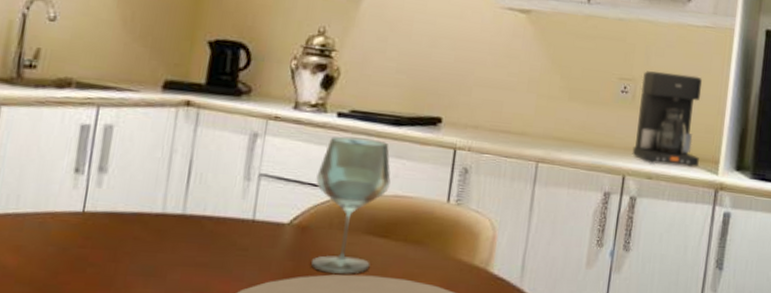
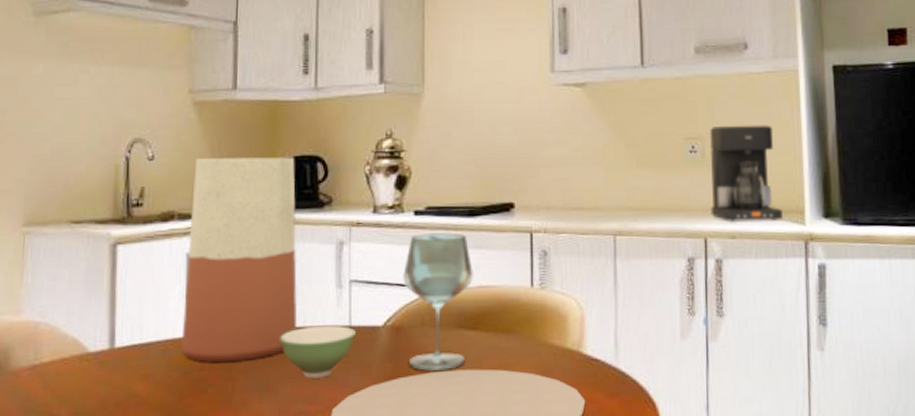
vase: none [61,27,216,243] -> present [181,156,298,363]
bowl: none [174,215,260,269] -> present [280,325,357,379]

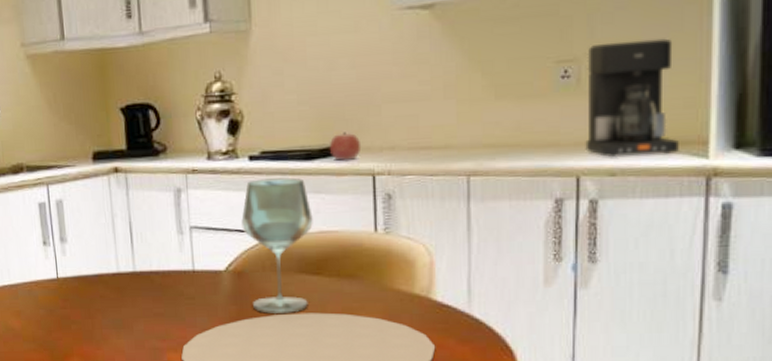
vase: present [181,156,298,363] -> none [35,106,145,302]
bowl: present [280,325,357,379] -> none [129,269,201,318]
fruit: none [491,191,521,219] -> present [328,132,362,162]

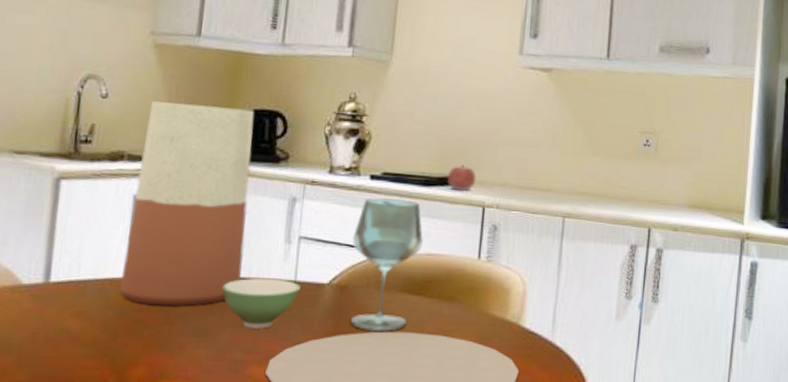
vase: none [35,106,145,302] -> present [119,101,255,306]
bowl: none [129,269,201,318] -> present [222,277,302,329]
coffee maker: present [585,38,679,158] -> none [657,123,724,218]

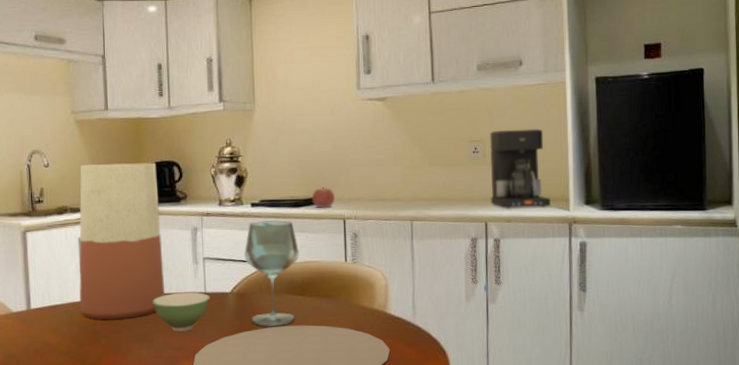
coffee maker: none [657,123,724,218] -> present [489,128,551,210]

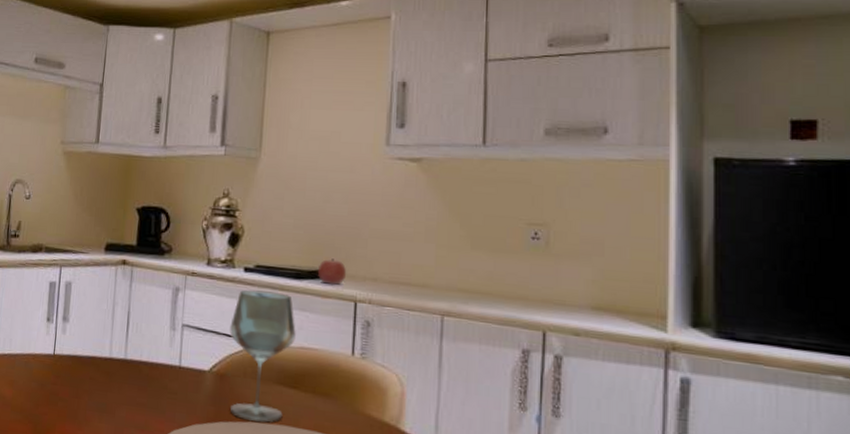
vase: present [79,162,166,320] -> none [40,201,143,383]
bowl: present [153,292,211,332] -> none [119,361,185,410]
coffee maker: present [489,128,551,210] -> none [552,213,639,323]

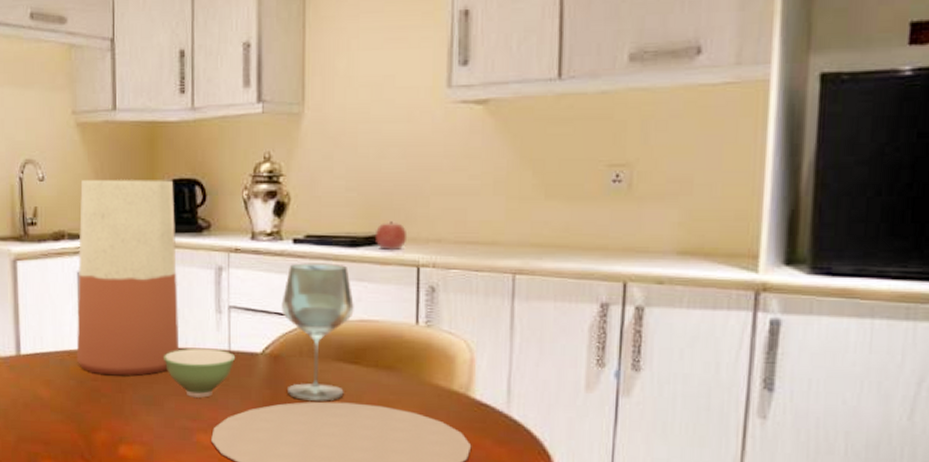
vase: none [40,201,143,383] -> present [76,179,180,376]
bowl: none [119,361,185,410] -> present [164,348,236,398]

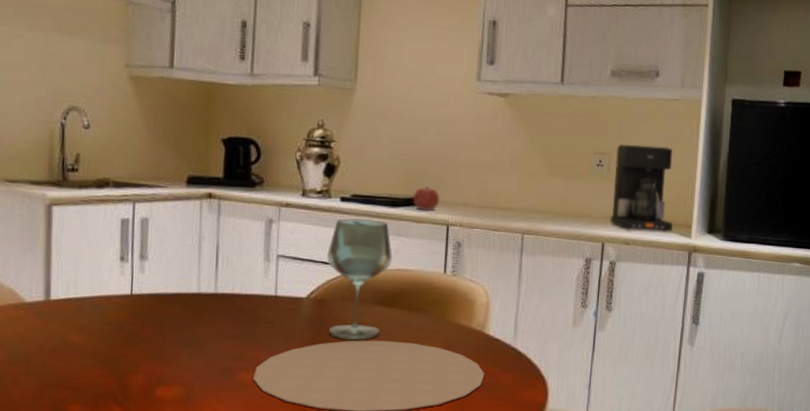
vase: present [76,179,180,376] -> none [114,131,229,320]
bowl: present [164,348,236,398] -> none [209,293,282,339]
coffee maker: none [634,149,729,266] -> present [610,144,673,232]

